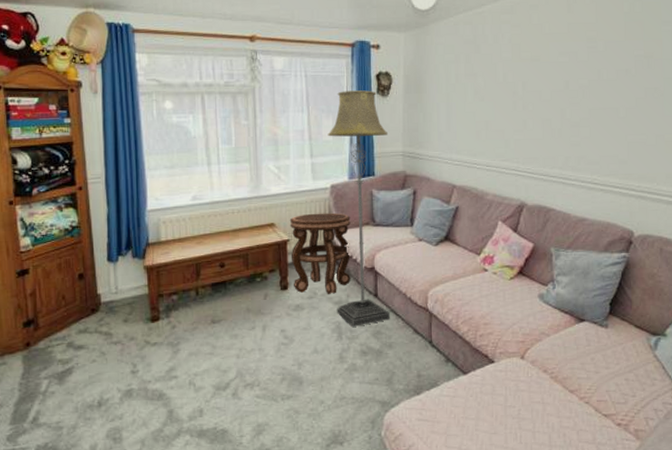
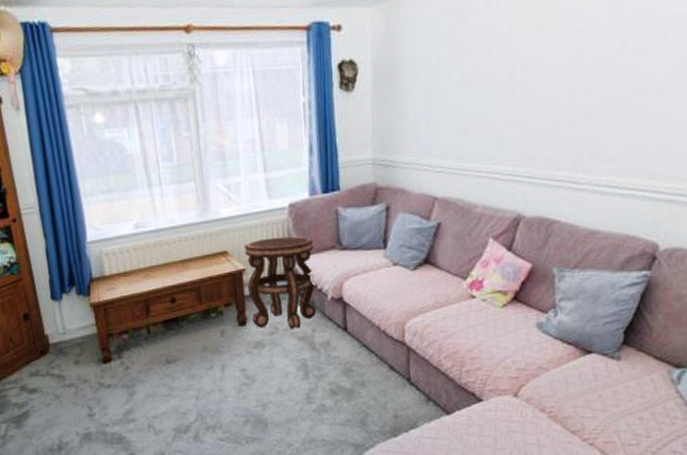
floor lamp: present [327,90,391,327] -> none [282,85,363,364]

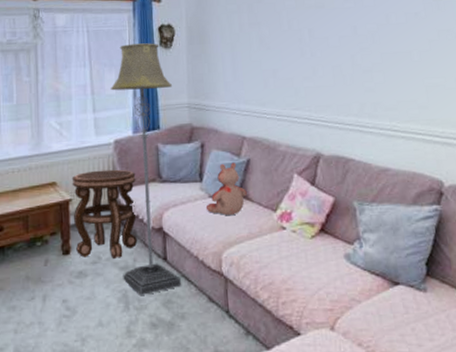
floor lamp: none [282,85,363,364] -> present [110,43,182,295]
teddy bear: none [389,226,435,285] -> present [205,162,247,216]

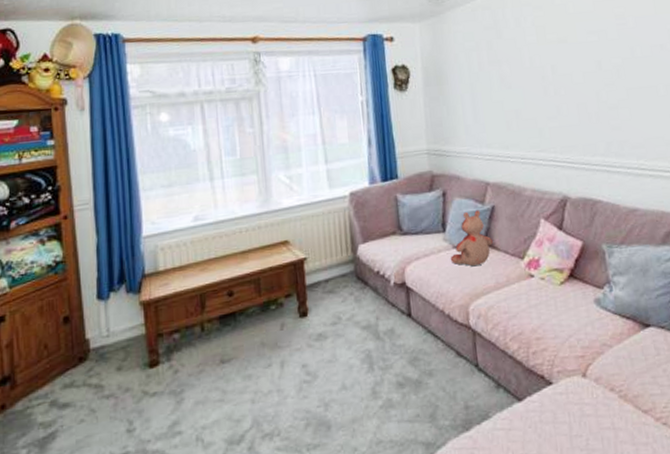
side table: present [71,169,138,260] -> none [305,223,380,319]
floor lamp: present [110,43,182,295] -> none [342,86,428,355]

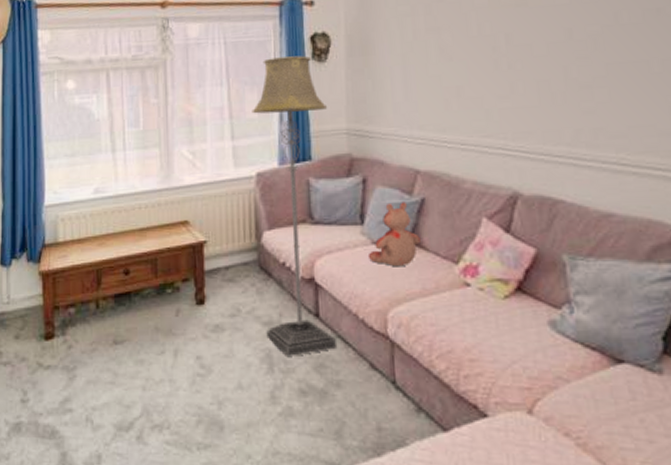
floor lamp: none [342,86,428,355] -> present [252,55,338,356]

